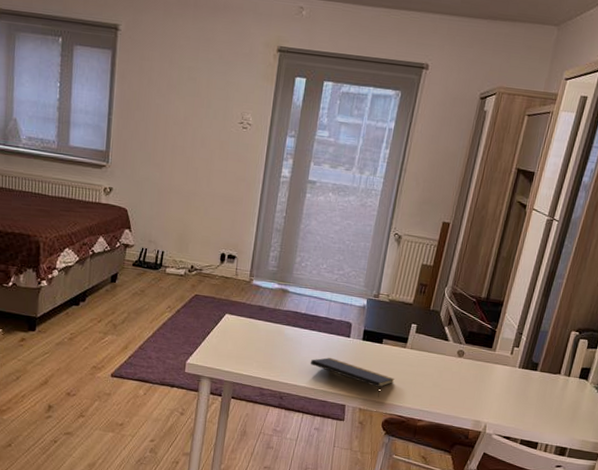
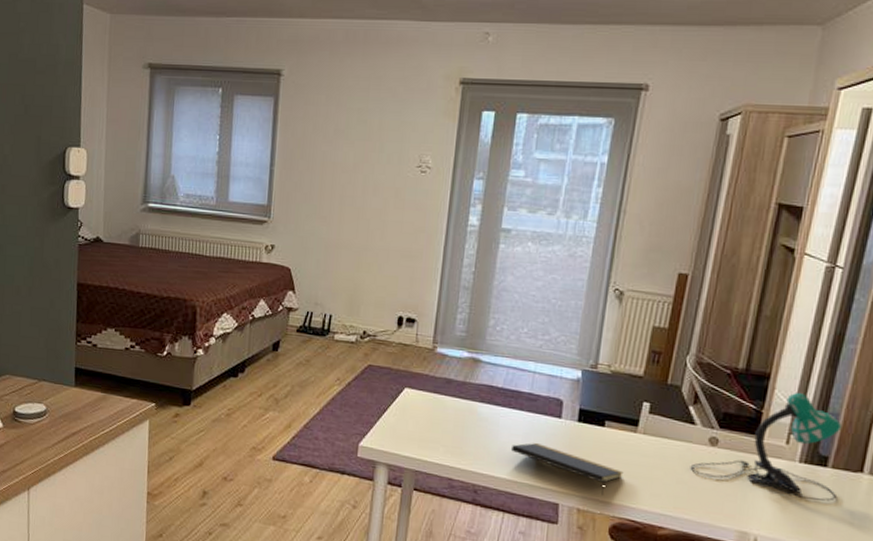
desk lamp: none [443,315,549,396] -> present [690,392,842,501]

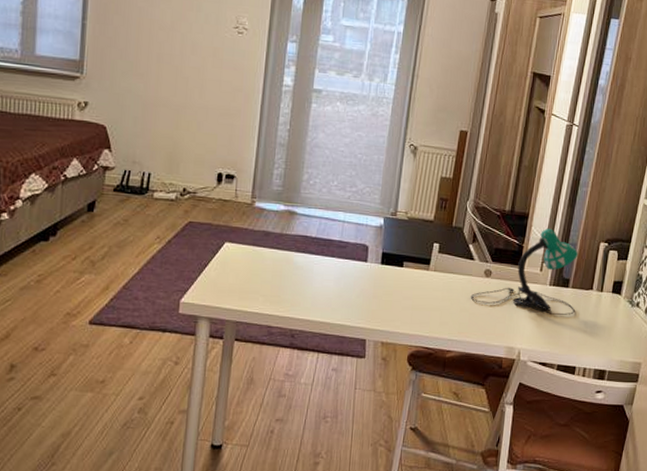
notepad: present [511,443,624,495] -> none [325,286,419,328]

